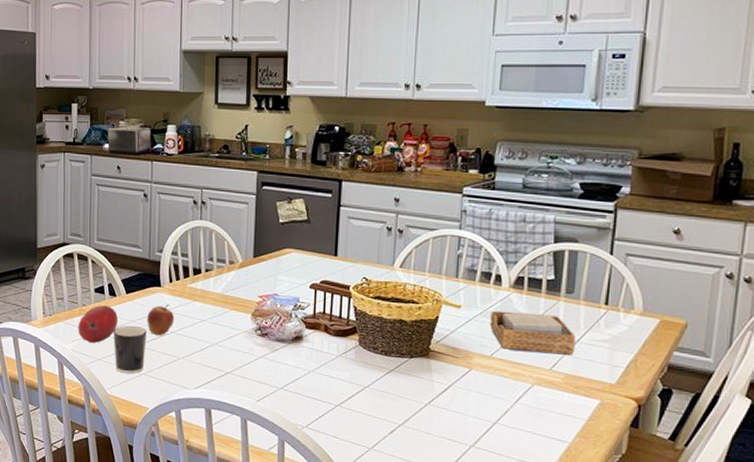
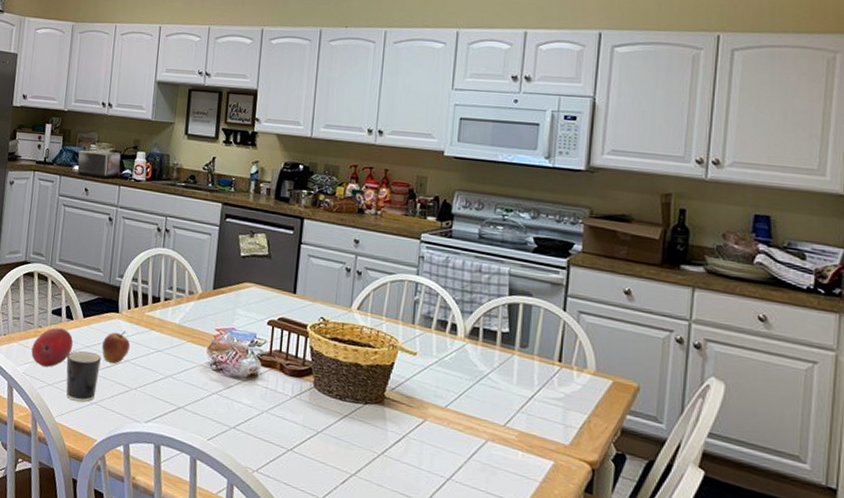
napkin holder: present [490,310,576,355] -> none [445,360,530,412]

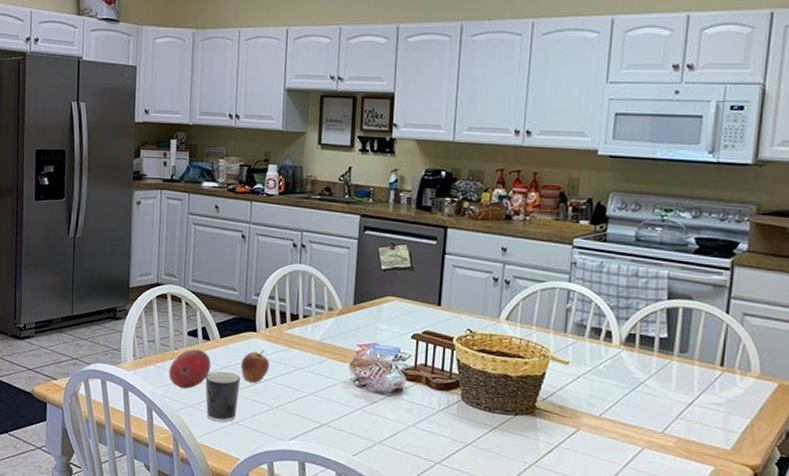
toaster: present [77,149,121,180] -> none [206,164,252,196]

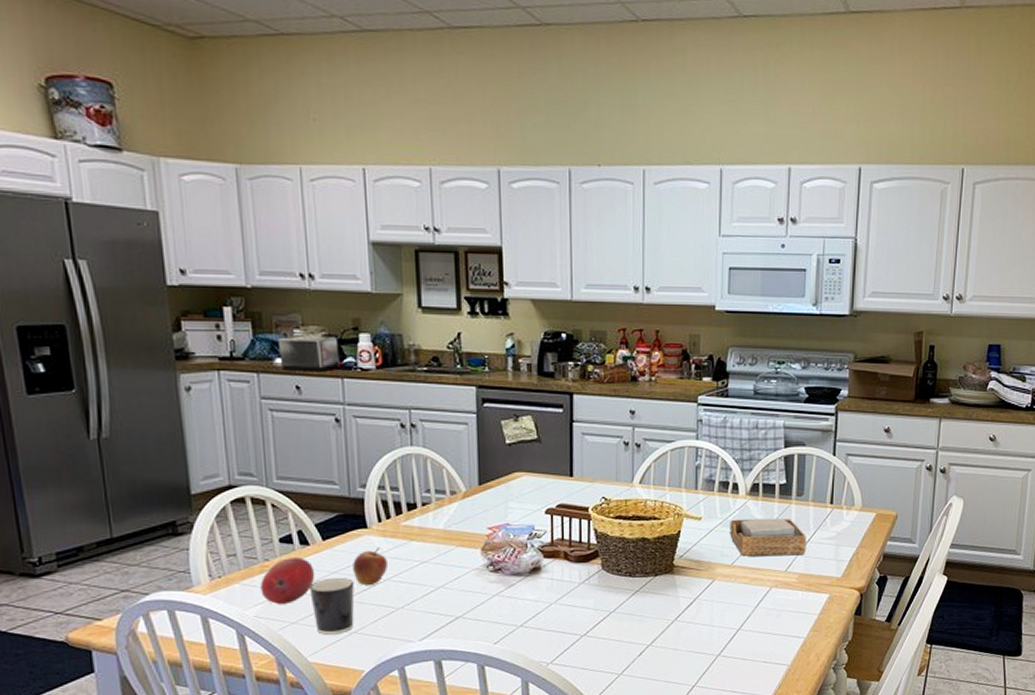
toaster: none [206,164,252,196] -> present [278,335,340,372]
napkin holder: none [599,368,689,418] -> present [730,518,806,556]

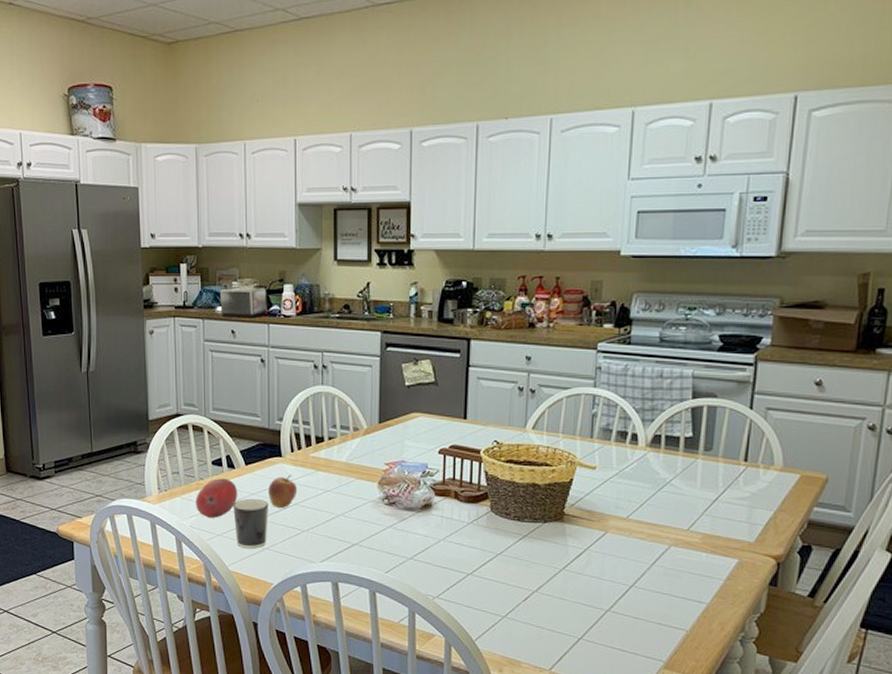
napkin holder: present [730,518,806,556] -> none [626,471,714,515]

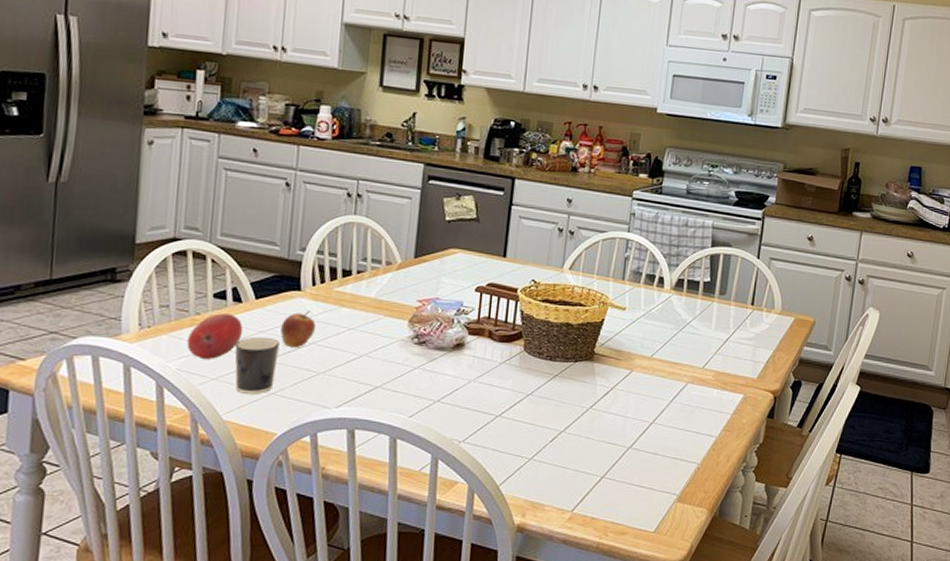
toaster: present [220,287,267,319] -> none [242,101,300,138]

